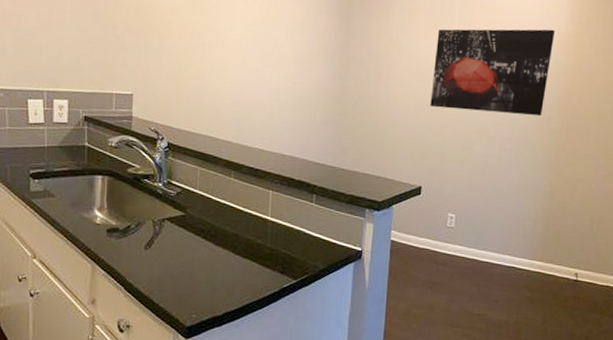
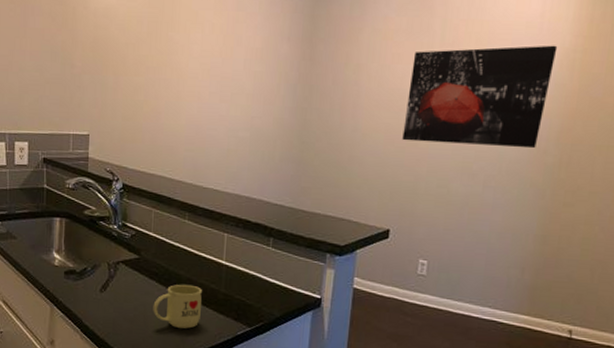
mug: none [199,240,248,283] -> present [153,284,202,329]

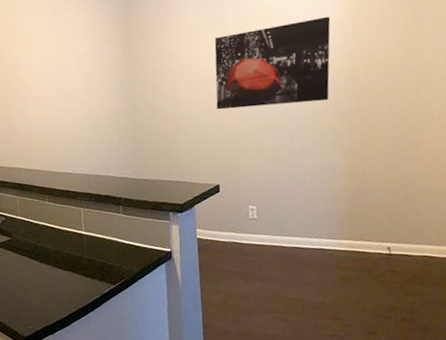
mug: present [153,284,202,329] -> none [28,256,71,295]

